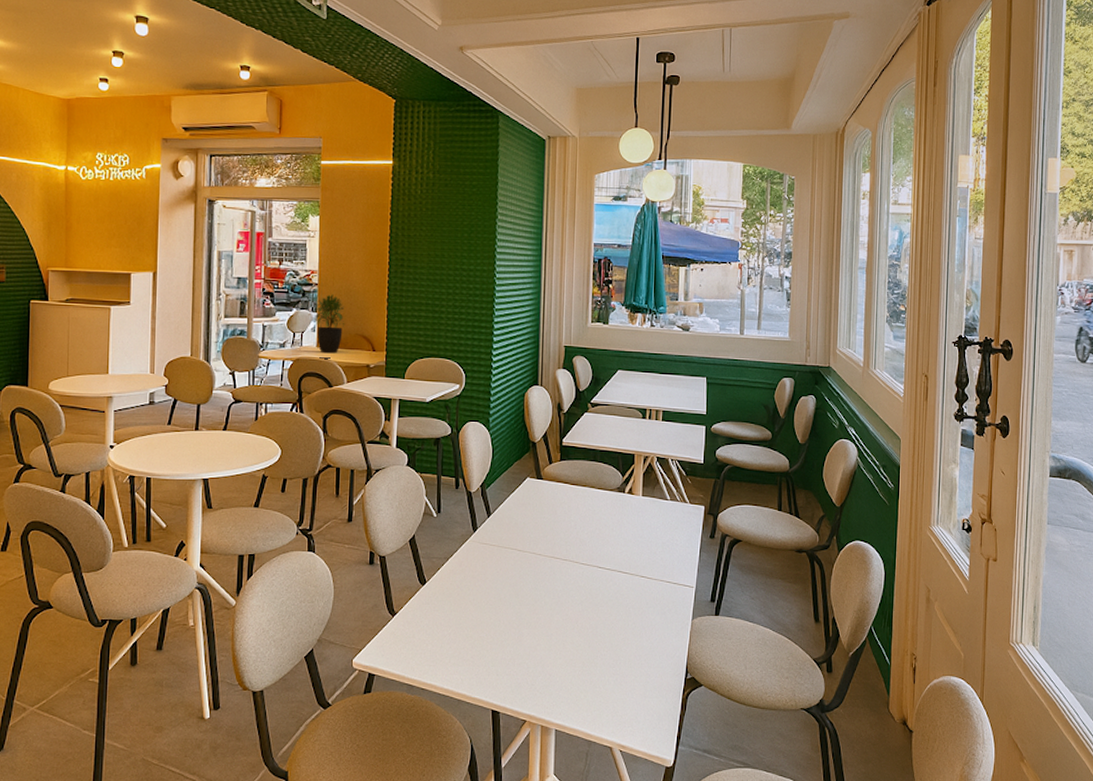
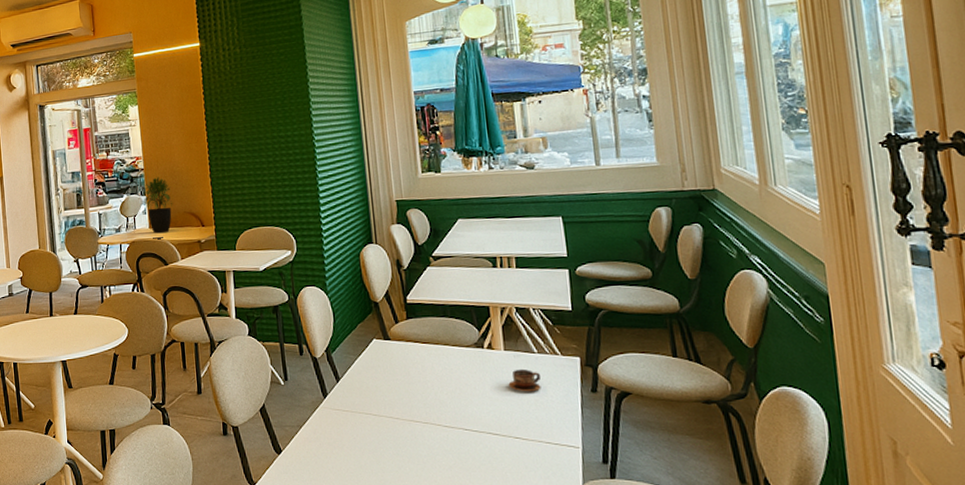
cup: none [642,513,669,535] -> present [508,368,541,392]

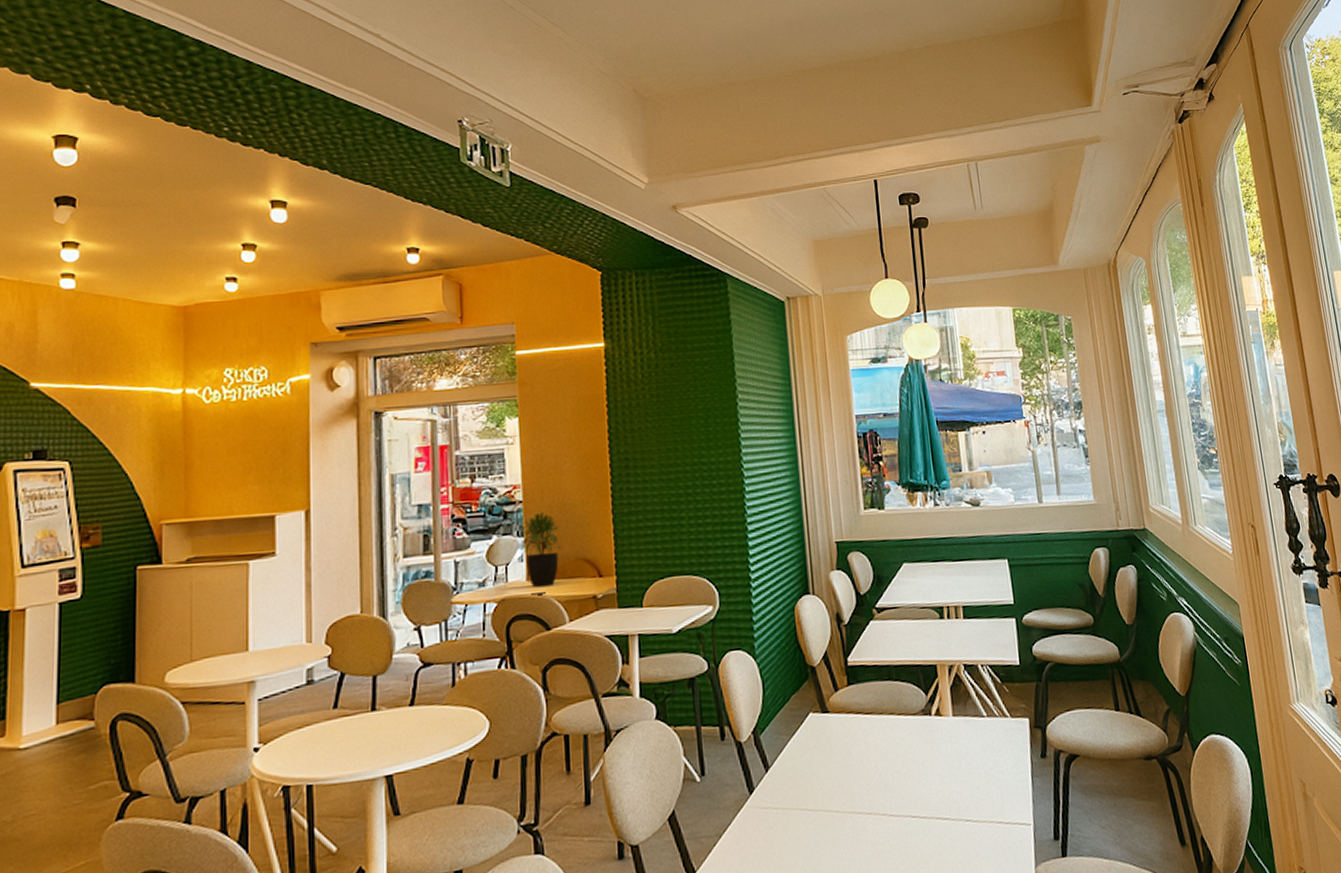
cup: present [508,368,541,392] -> none [957,736,991,765]

